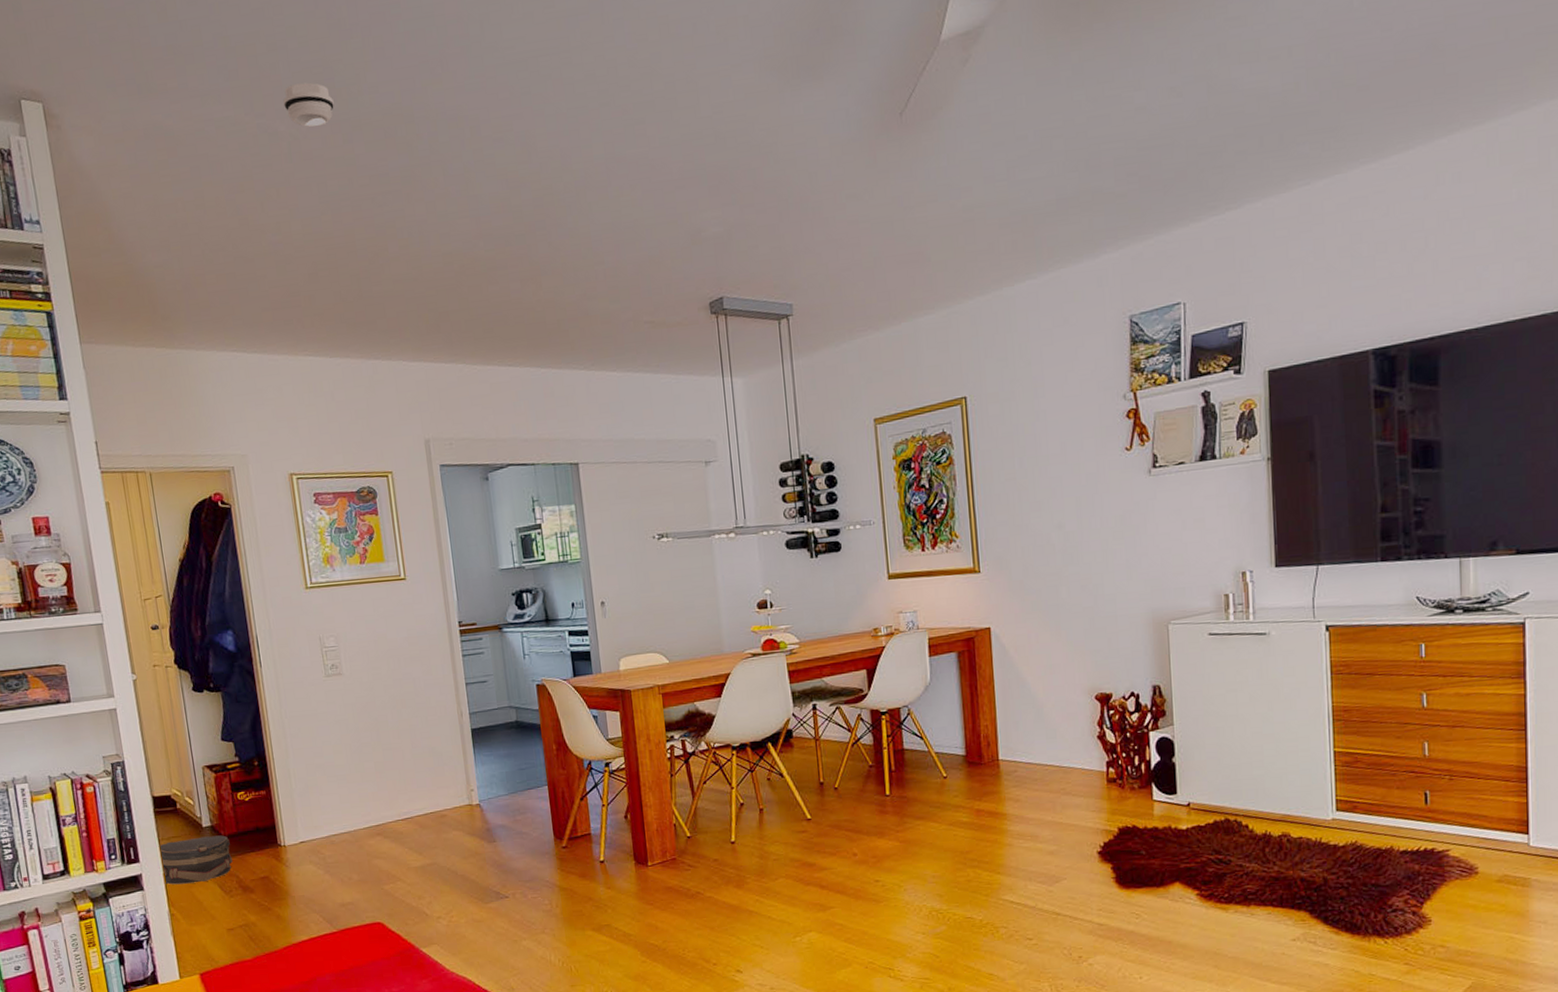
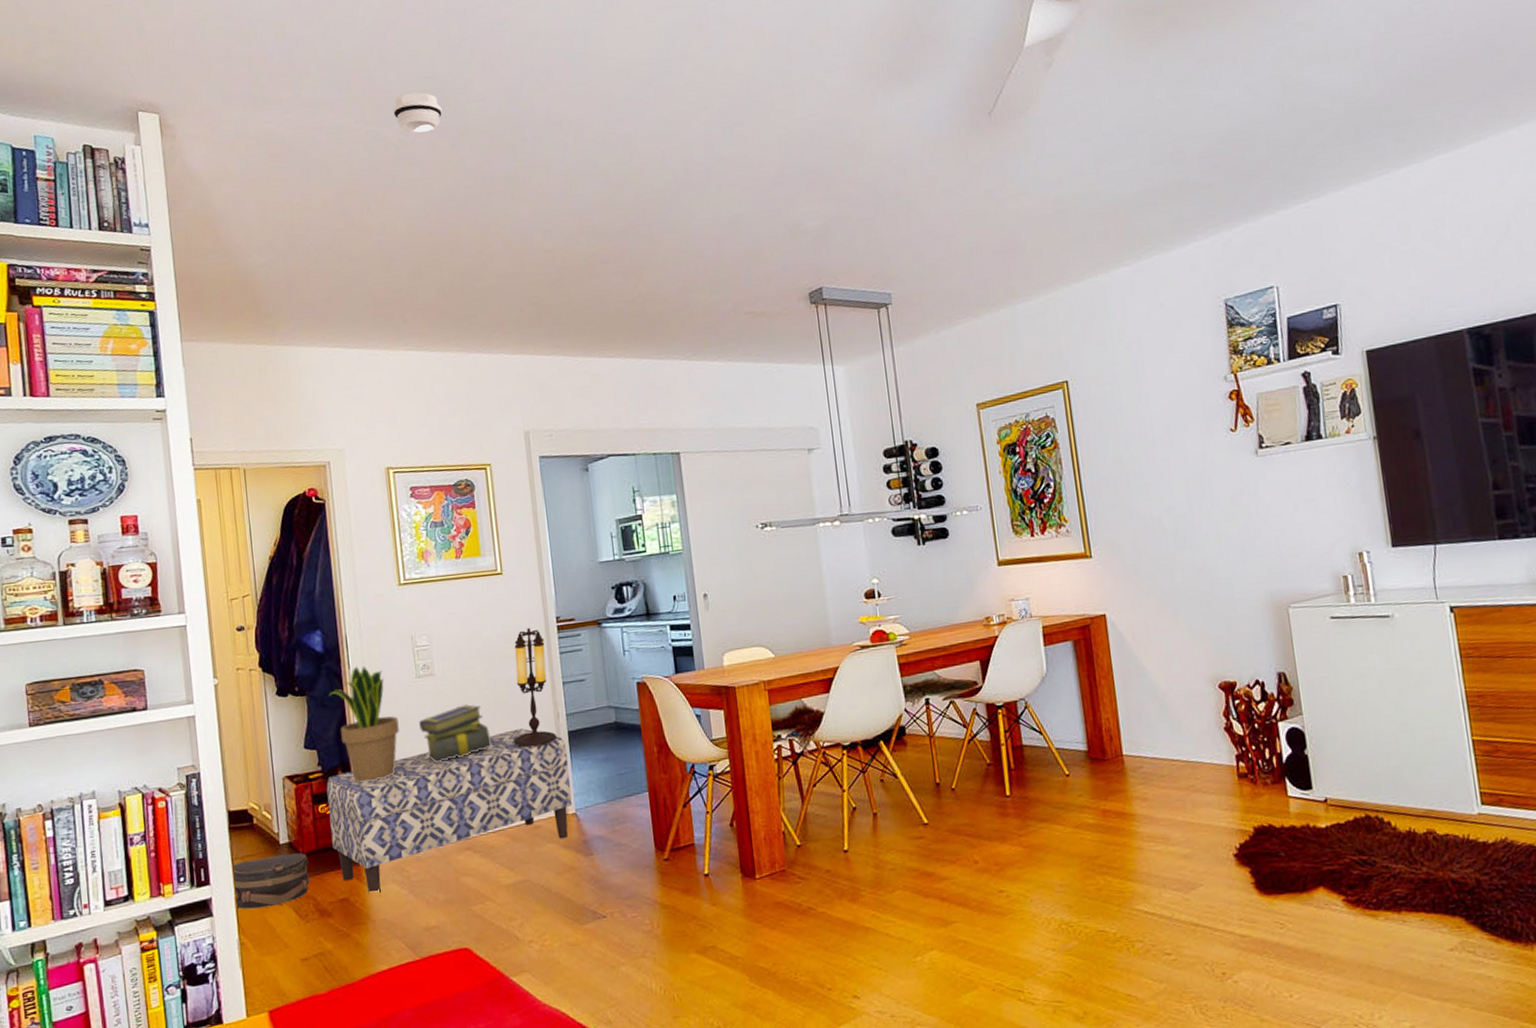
potted plant: none [242,664,311,773] -> present [328,665,399,783]
bench: none [244,725,476,873] -> present [326,728,572,894]
stack of books: none [329,702,398,756] -> present [419,704,491,763]
table lamp: none [418,630,461,743] -> present [513,627,558,748]

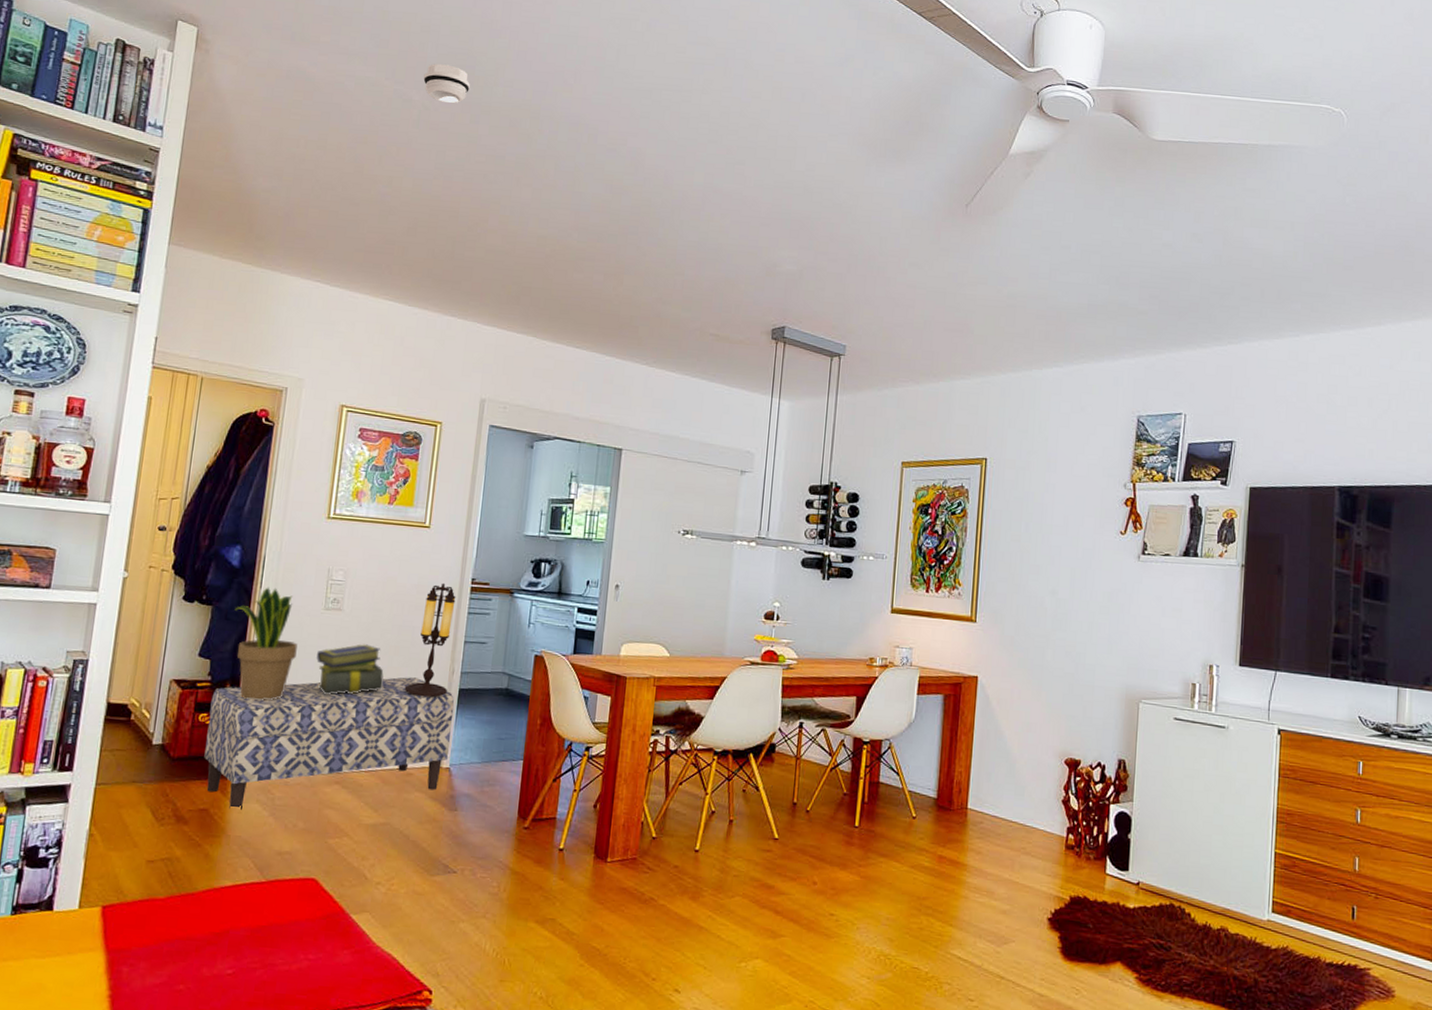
hat box: present [231,853,310,910] -> none [92,754,177,805]

